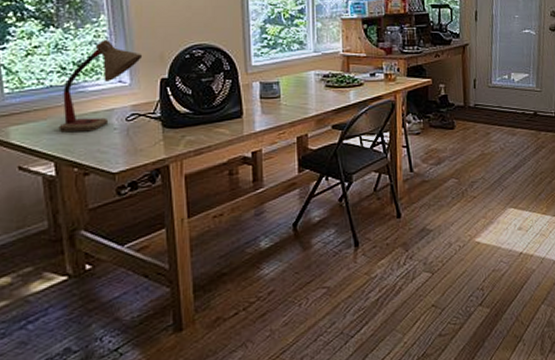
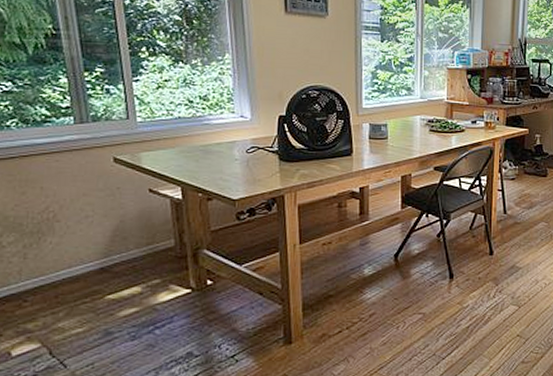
desk lamp: present [58,39,143,132] -> none [185,76,263,161]

